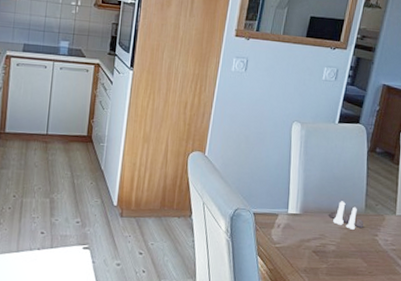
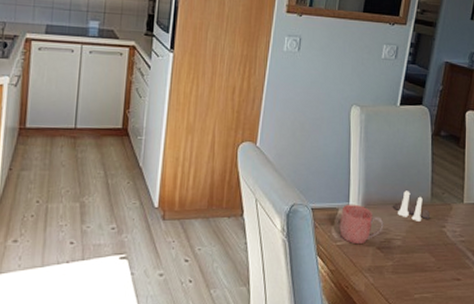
mug: none [278,210,320,248] -> present [339,204,384,245]

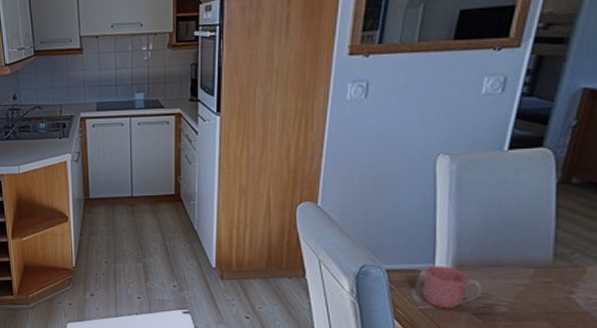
salt and pepper shaker set: present [393,190,430,221] -> none [496,250,551,286]

